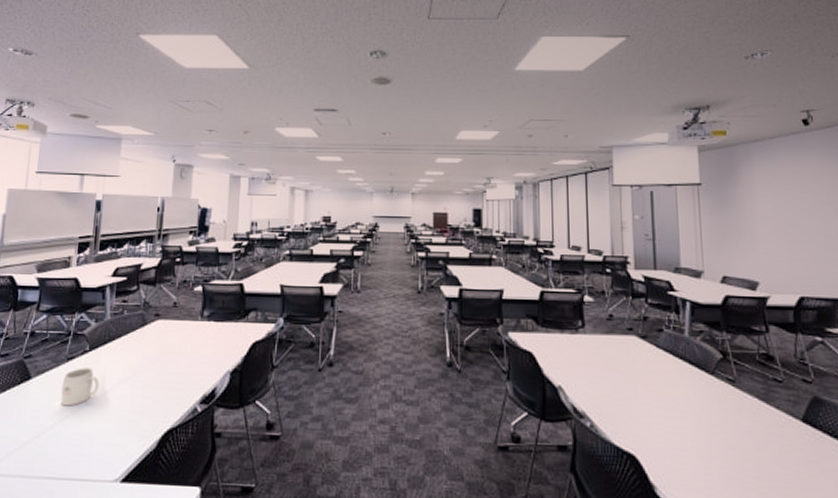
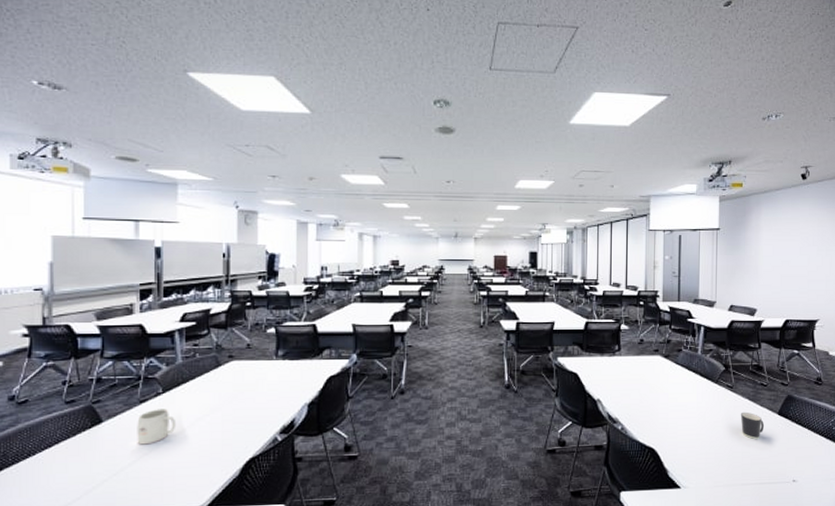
mug: none [748,414,784,453] -> present [740,411,764,439]

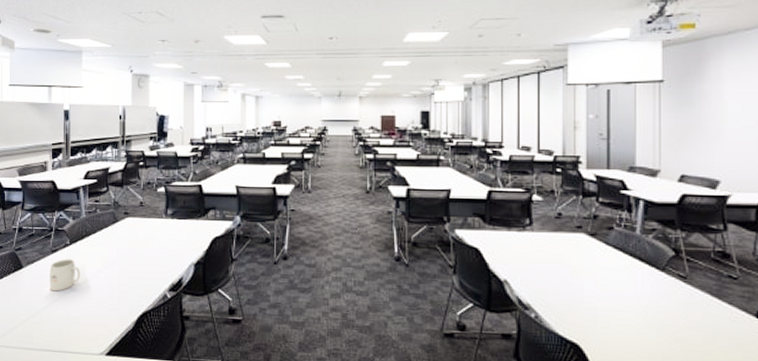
mug: present [740,411,764,439] -> none [698,309,734,346]

